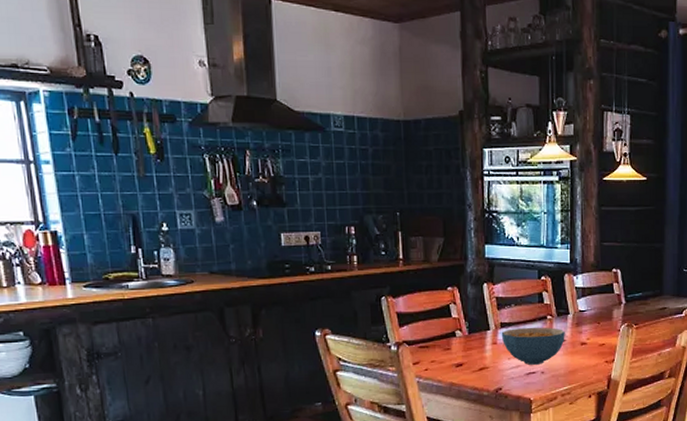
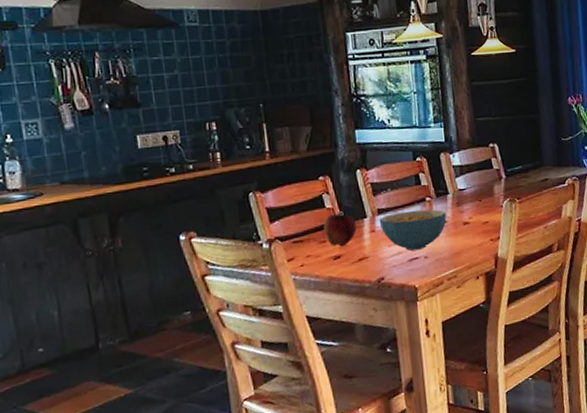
fruit: none [448,322,479,355] -> present [323,212,357,247]

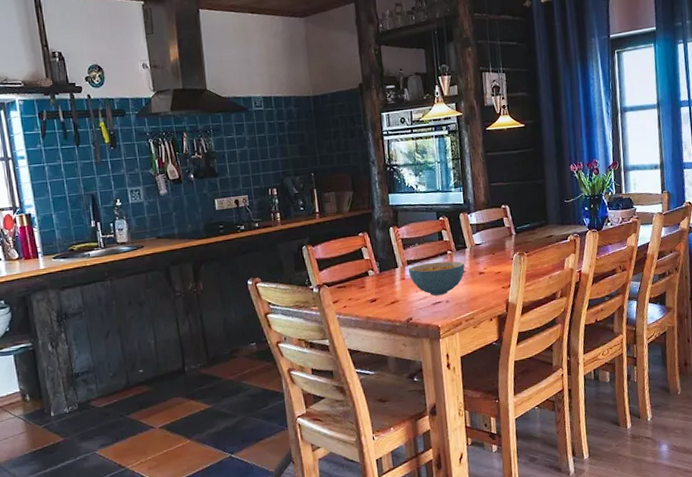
fruit: present [323,212,357,247] -> none [362,262,390,292]

